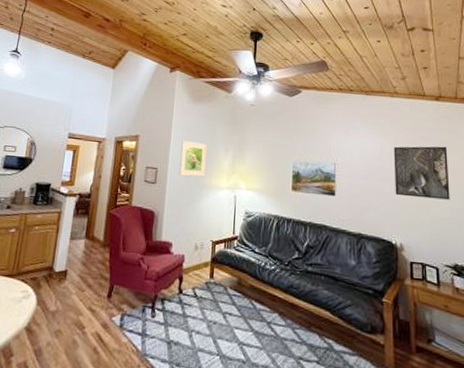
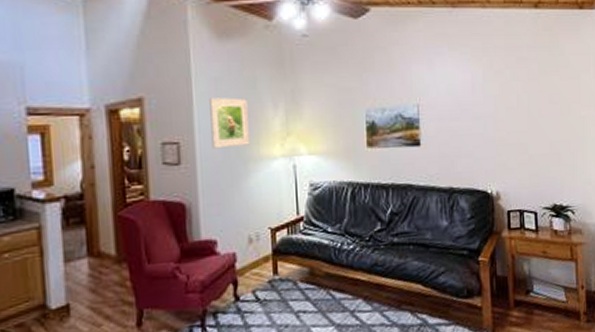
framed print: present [394,146,450,200] -> none [487,67,550,135]

